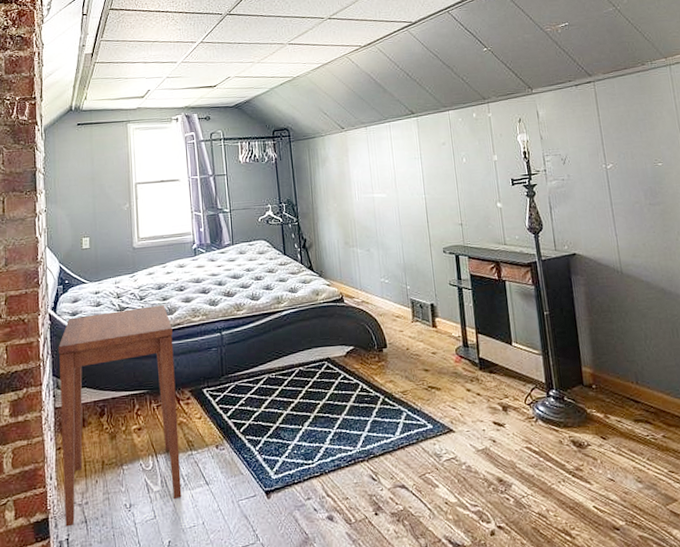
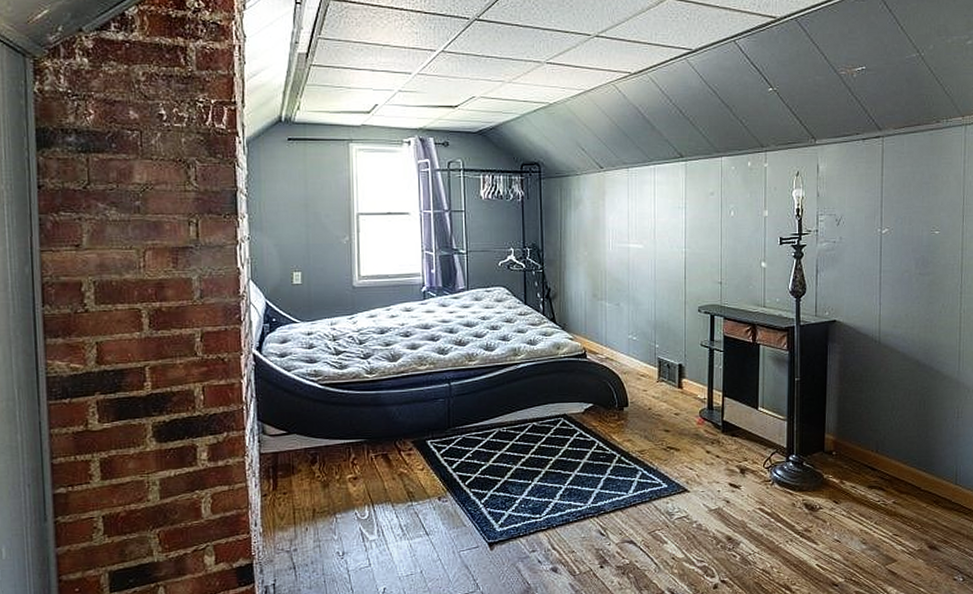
side table: present [58,305,182,527] -> none [263,351,399,573]

